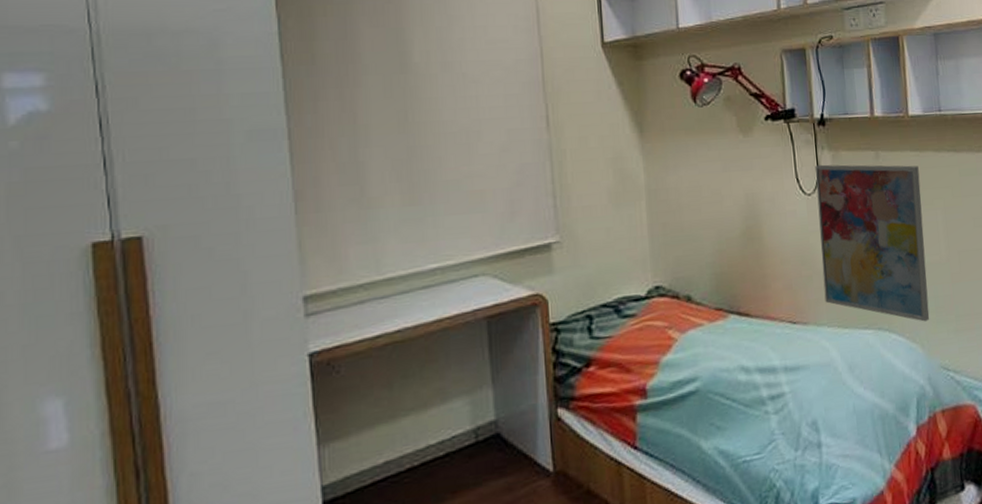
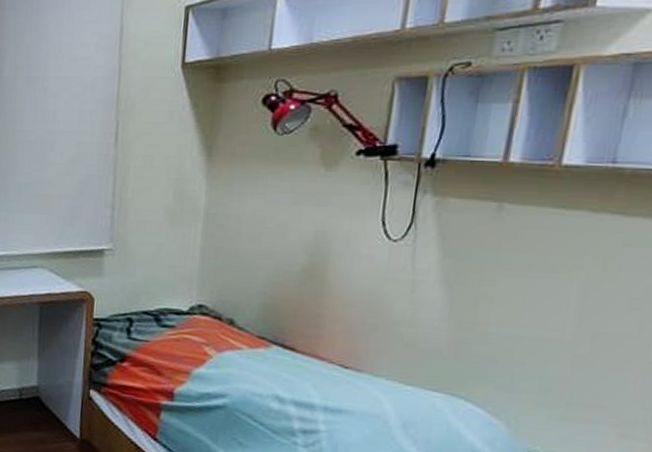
wall art: present [814,164,930,322] -> none [389,209,560,400]

